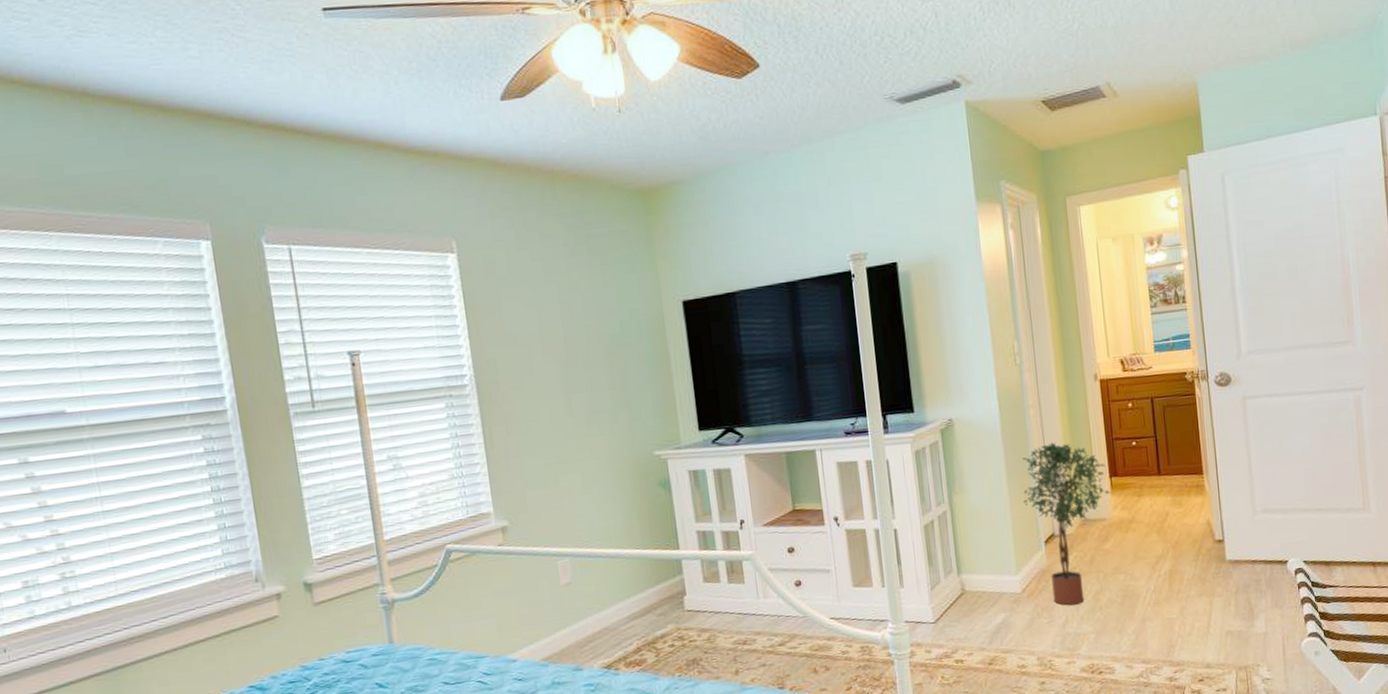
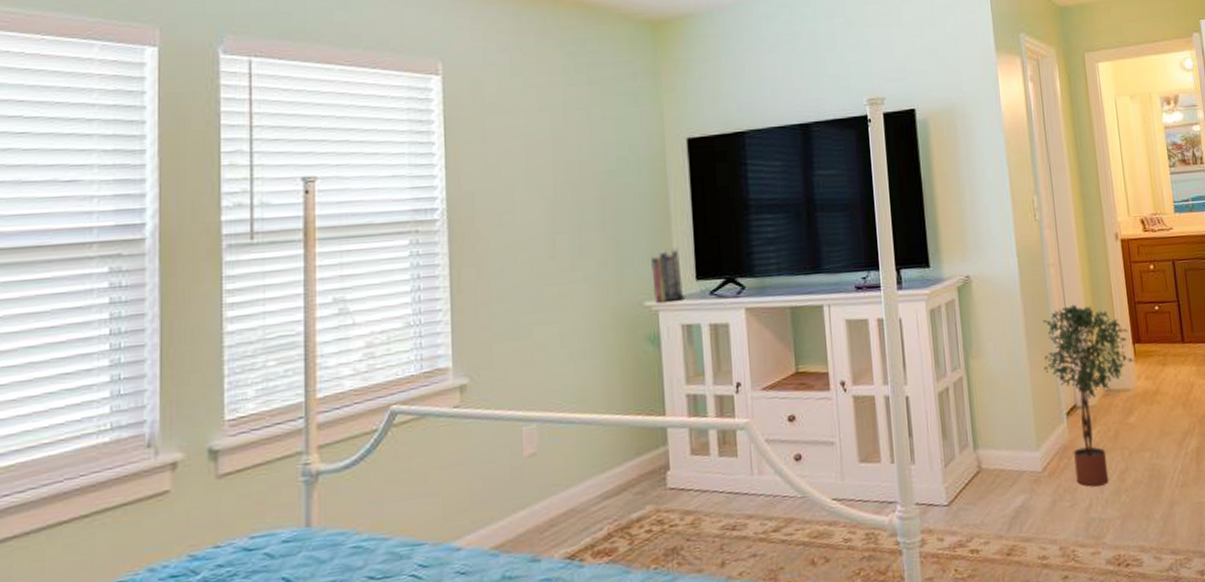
books: none [657,402,688,453] -> present [651,248,683,304]

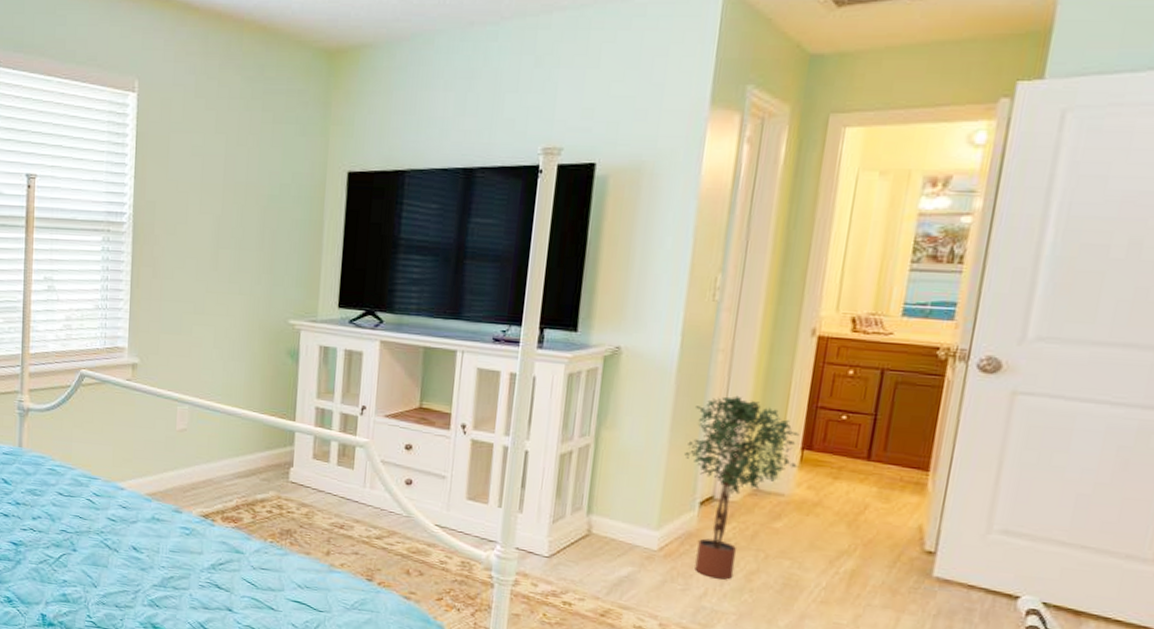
books: present [651,248,683,304] -> none [298,275,326,325]

